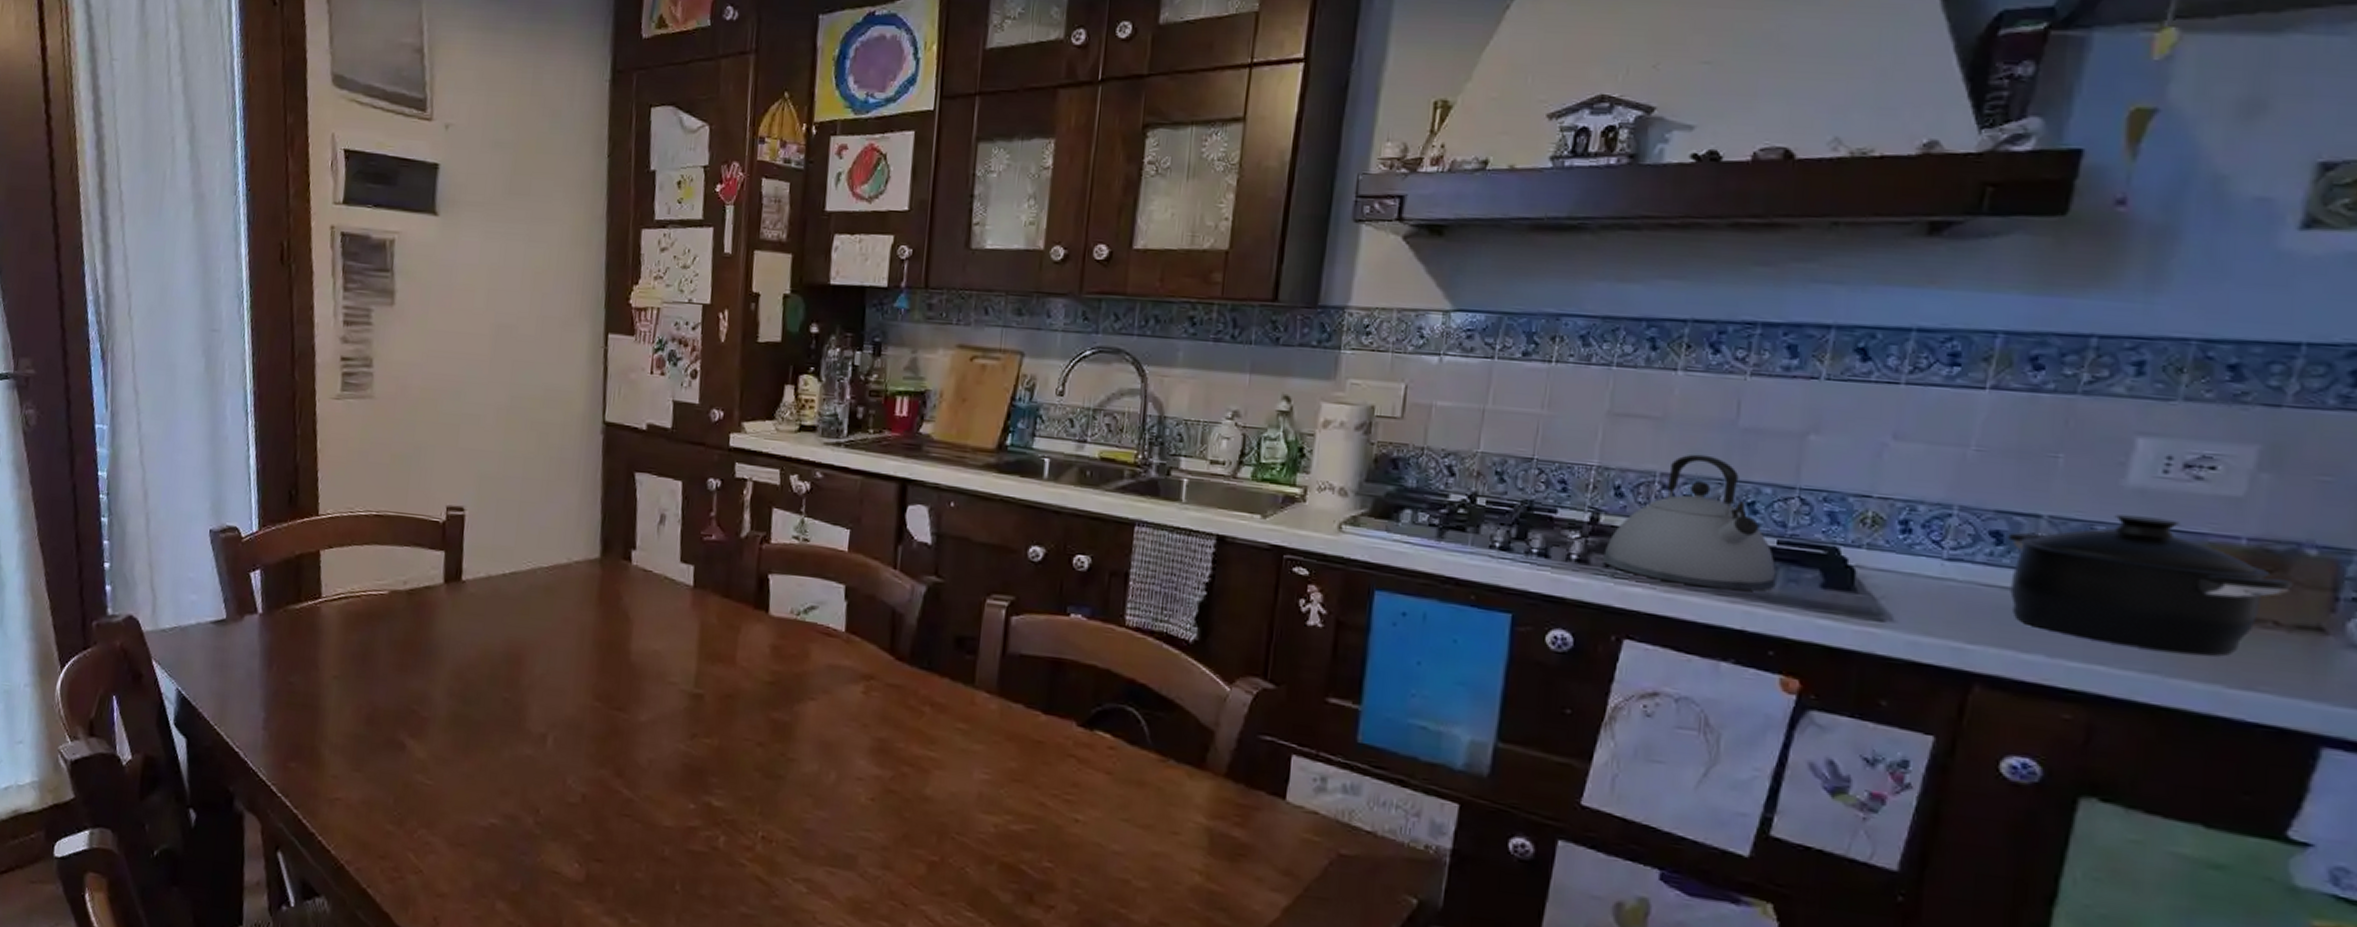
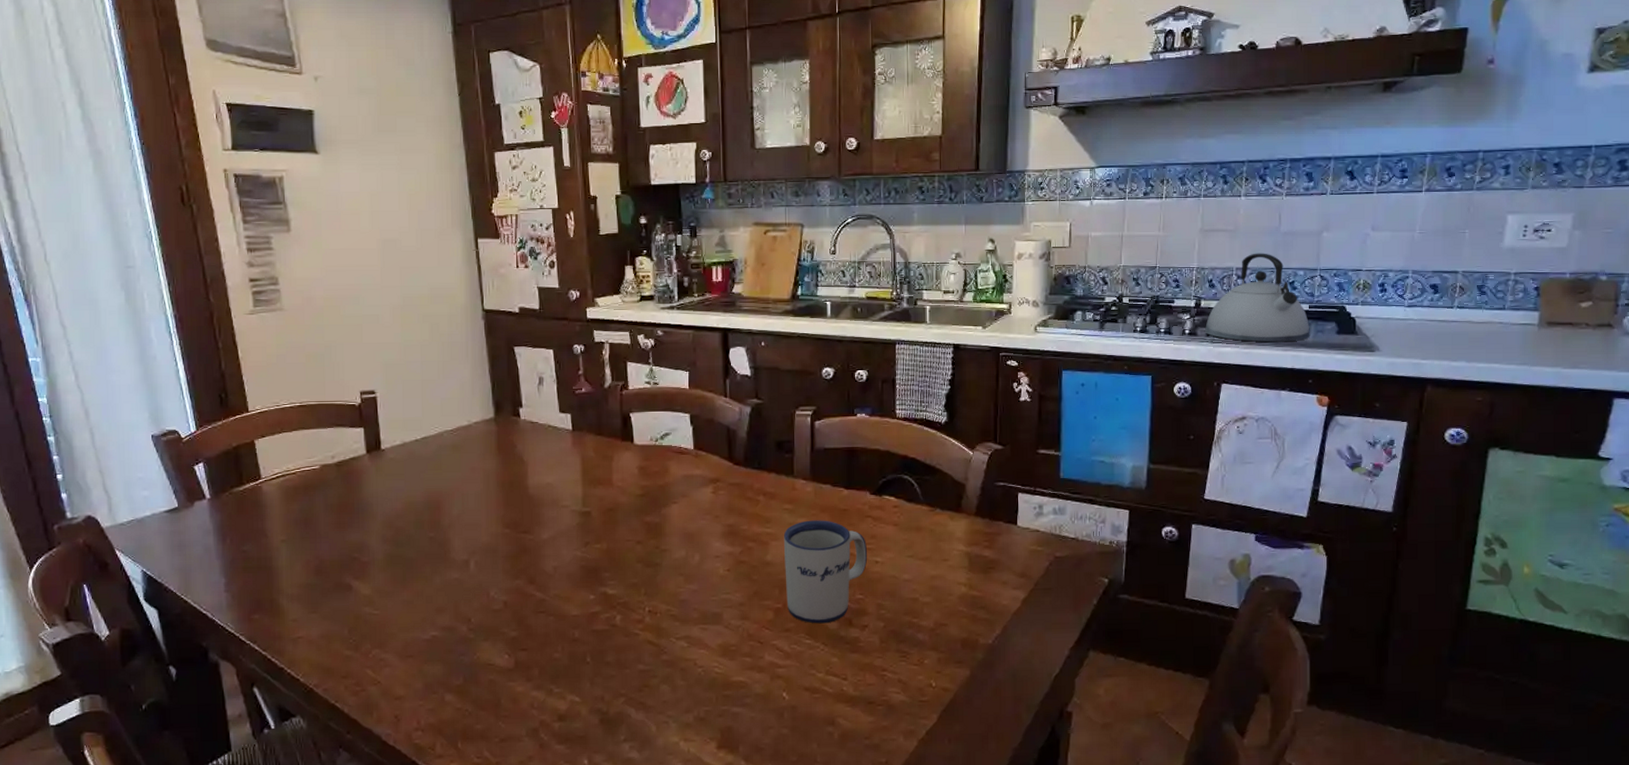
mug: none [945,748,1066,895] -> present [783,520,868,624]
saucepan: present [2008,514,2293,657] -> none [1440,266,1595,351]

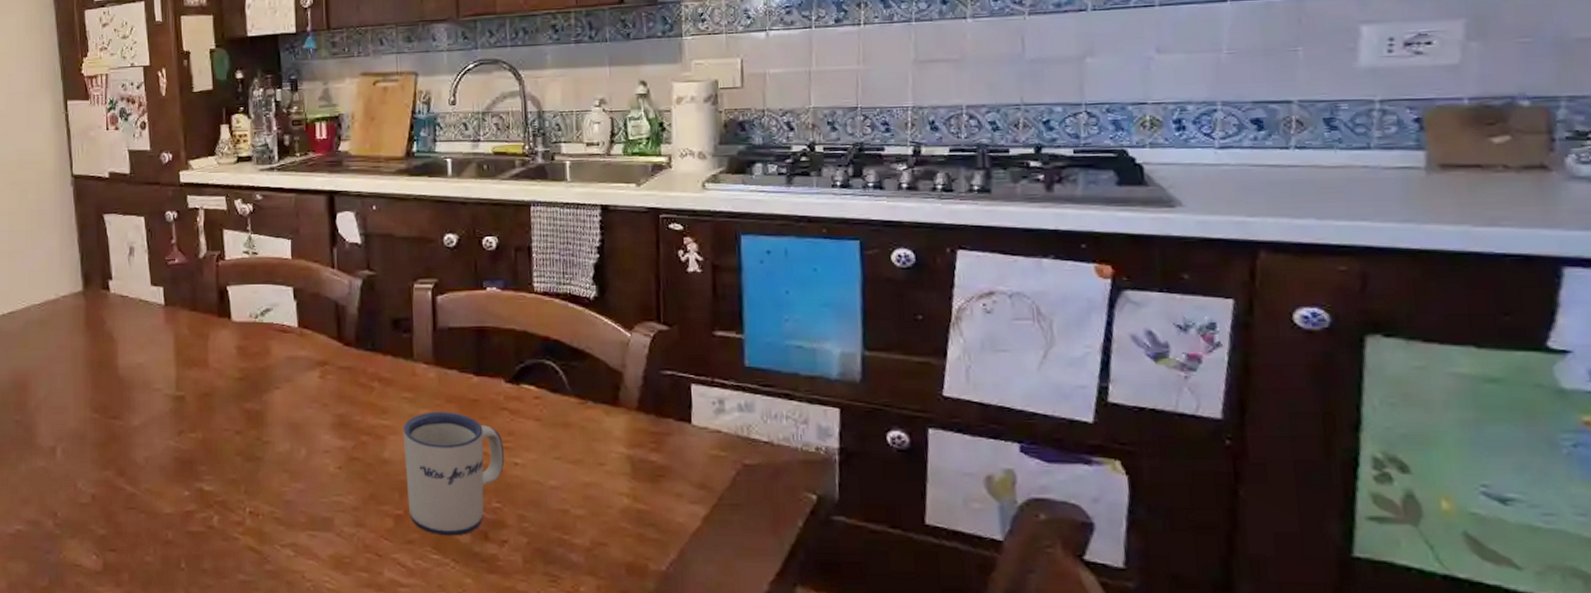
kettle: present [1204,253,1310,343] -> none [928,86,1078,198]

